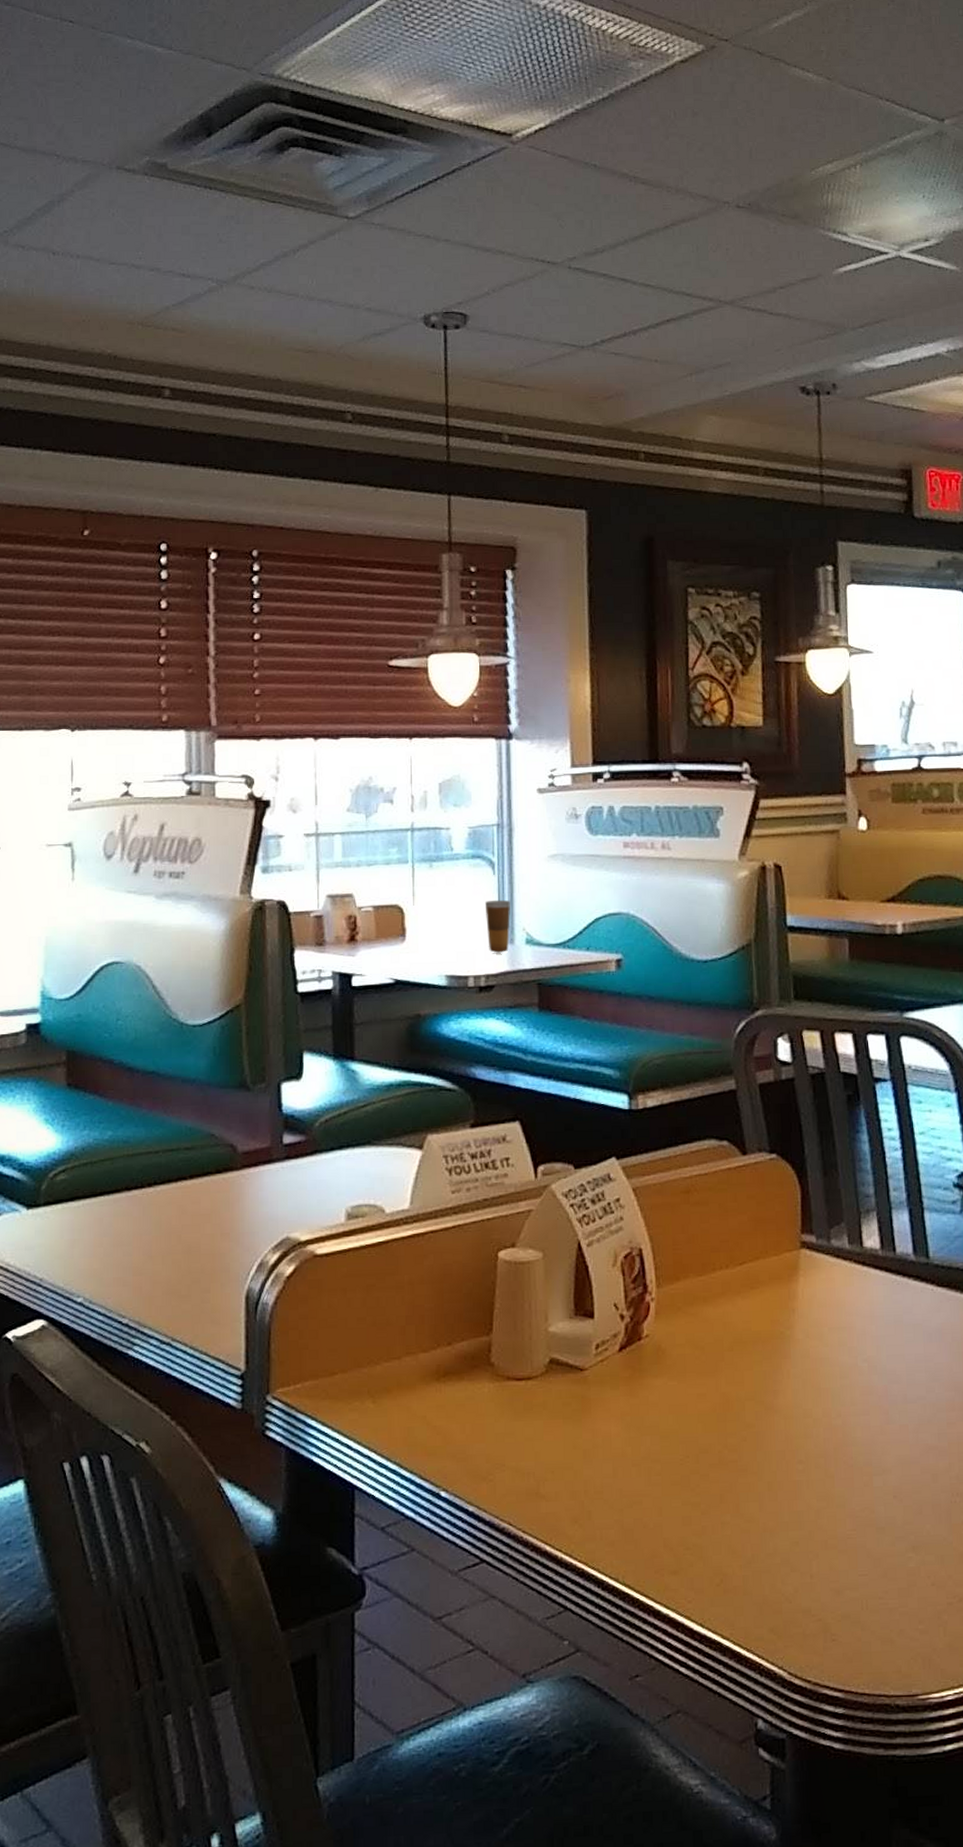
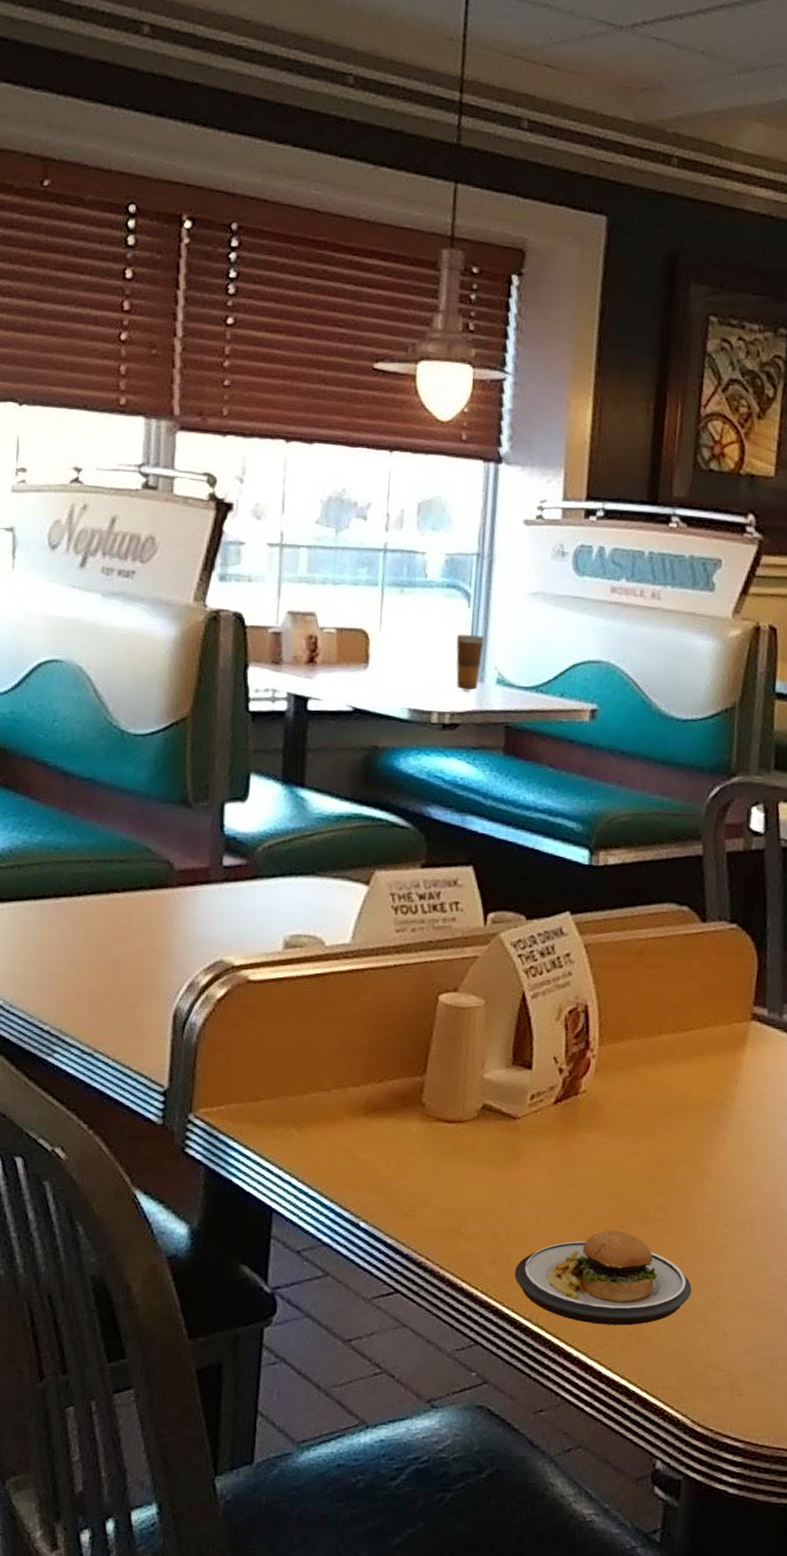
burger: none [597,1477,773,1578] -> present [515,1230,692,1326]

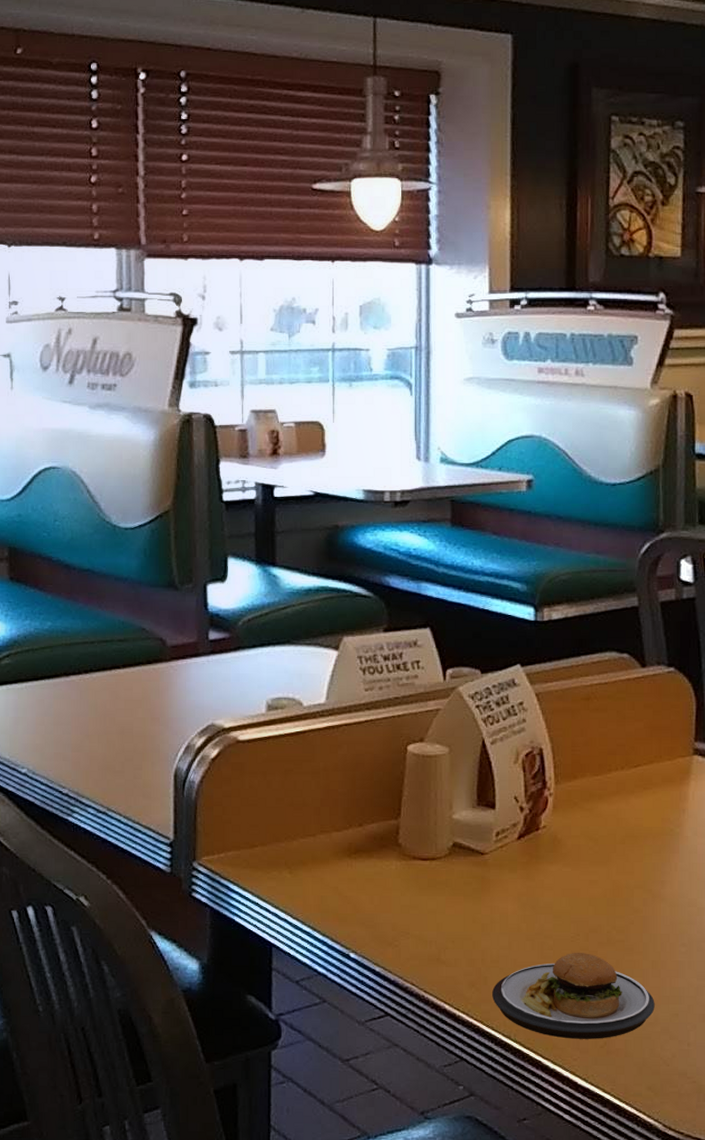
beverage cup: present [456,634,484,691] -> none [401,419,426,470]

